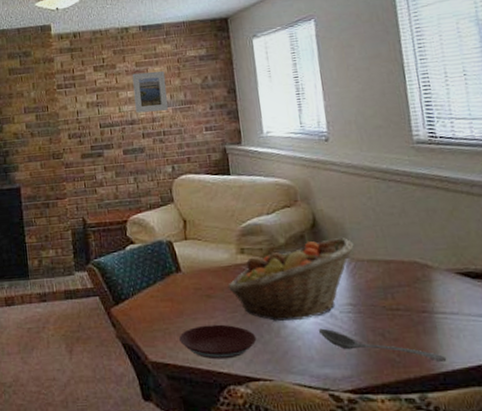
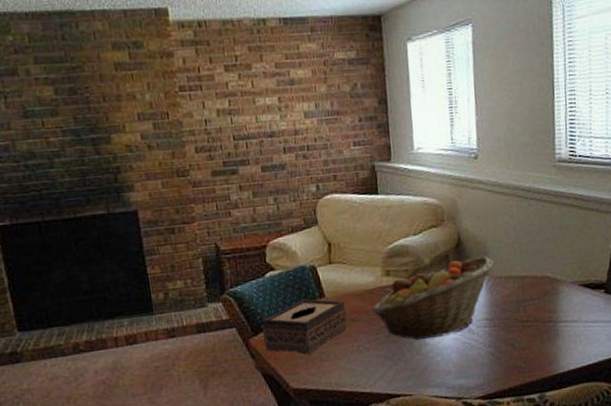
tissue box: none [123,273,203,328] -> present [263,299,347,355]
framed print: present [132,71,168,113] -> none [271,74,313,124]
plate: present [179,324,257,360] -> none [322,346,399,381]
stirrer: present [318,328,447,361] -> none [456,343,564,364]

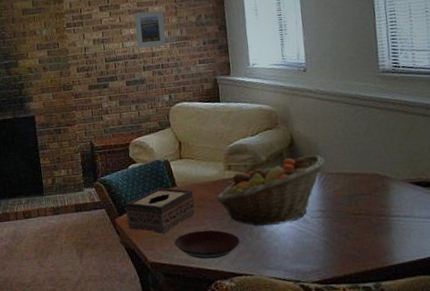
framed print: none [271,74,313,124] -> present [134,10,166,49]
plate: none [322,346,399,381] -> present [174,230,240,259]

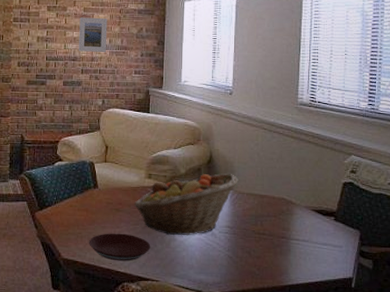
tissue box: present [126,187,195,234] -> none [46,188,113,232]

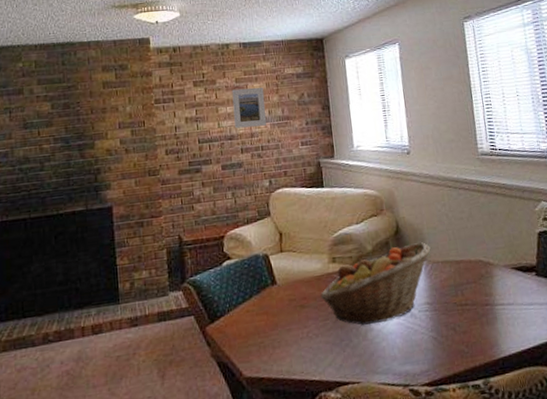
plate: present [89,233,151,261] -> none [274,333,346,368]

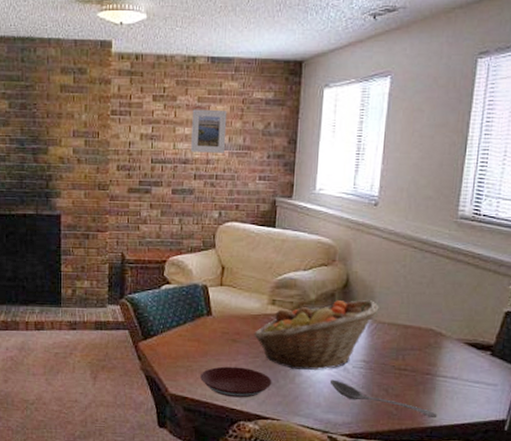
plate: none [274,333,346,368] -> present [200,366,272,398]
stirrer: none [400,327,505,348] -> present [329,379,438,417]

